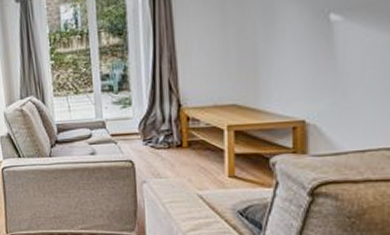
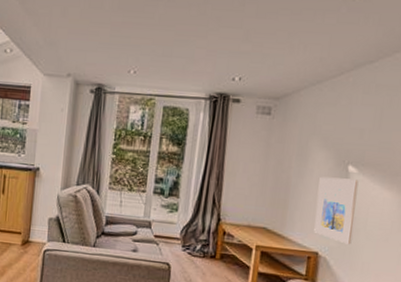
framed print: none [294,28,347,106] -> present [314,176,359,245]

